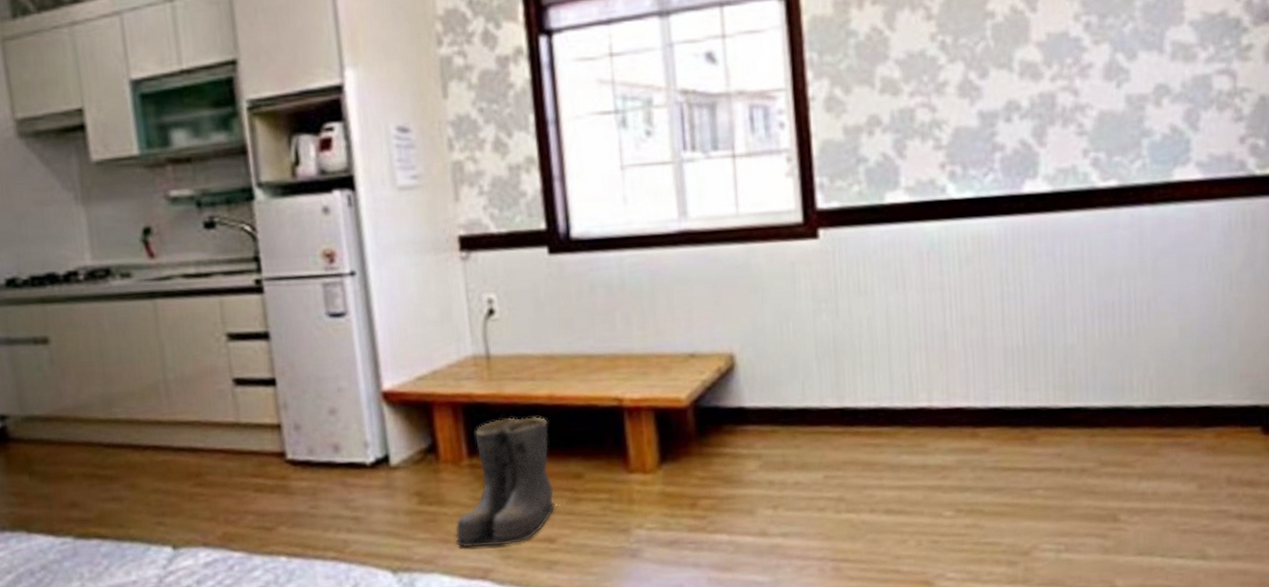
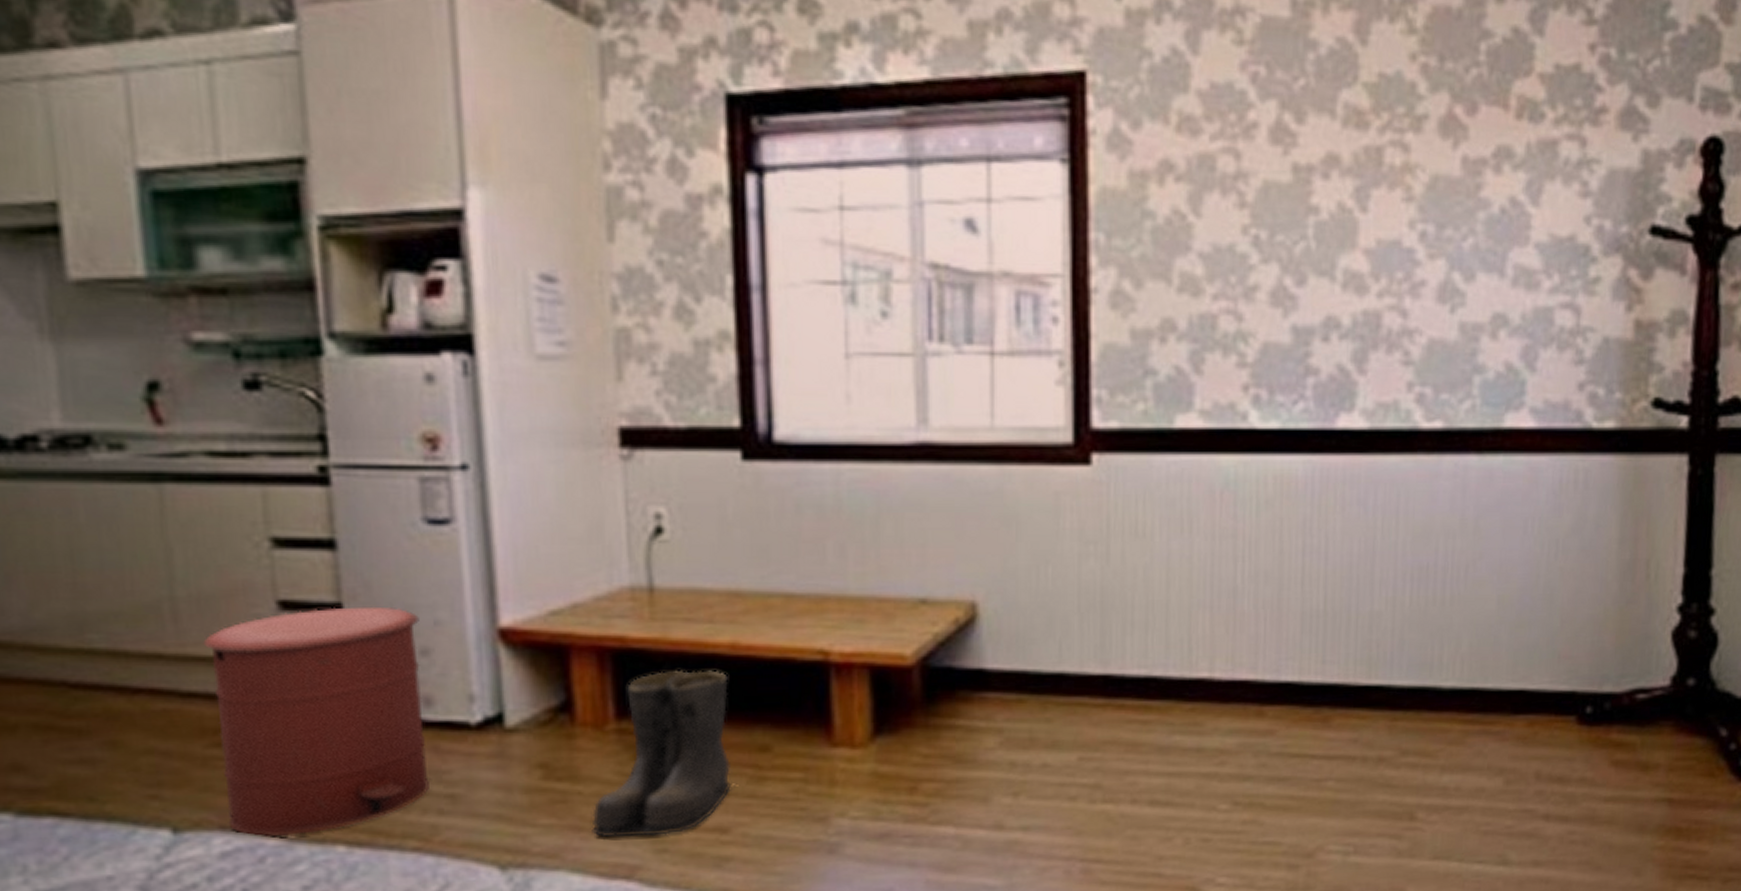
trash can: none [186,379,341,551] -> present [203,606,431,837]

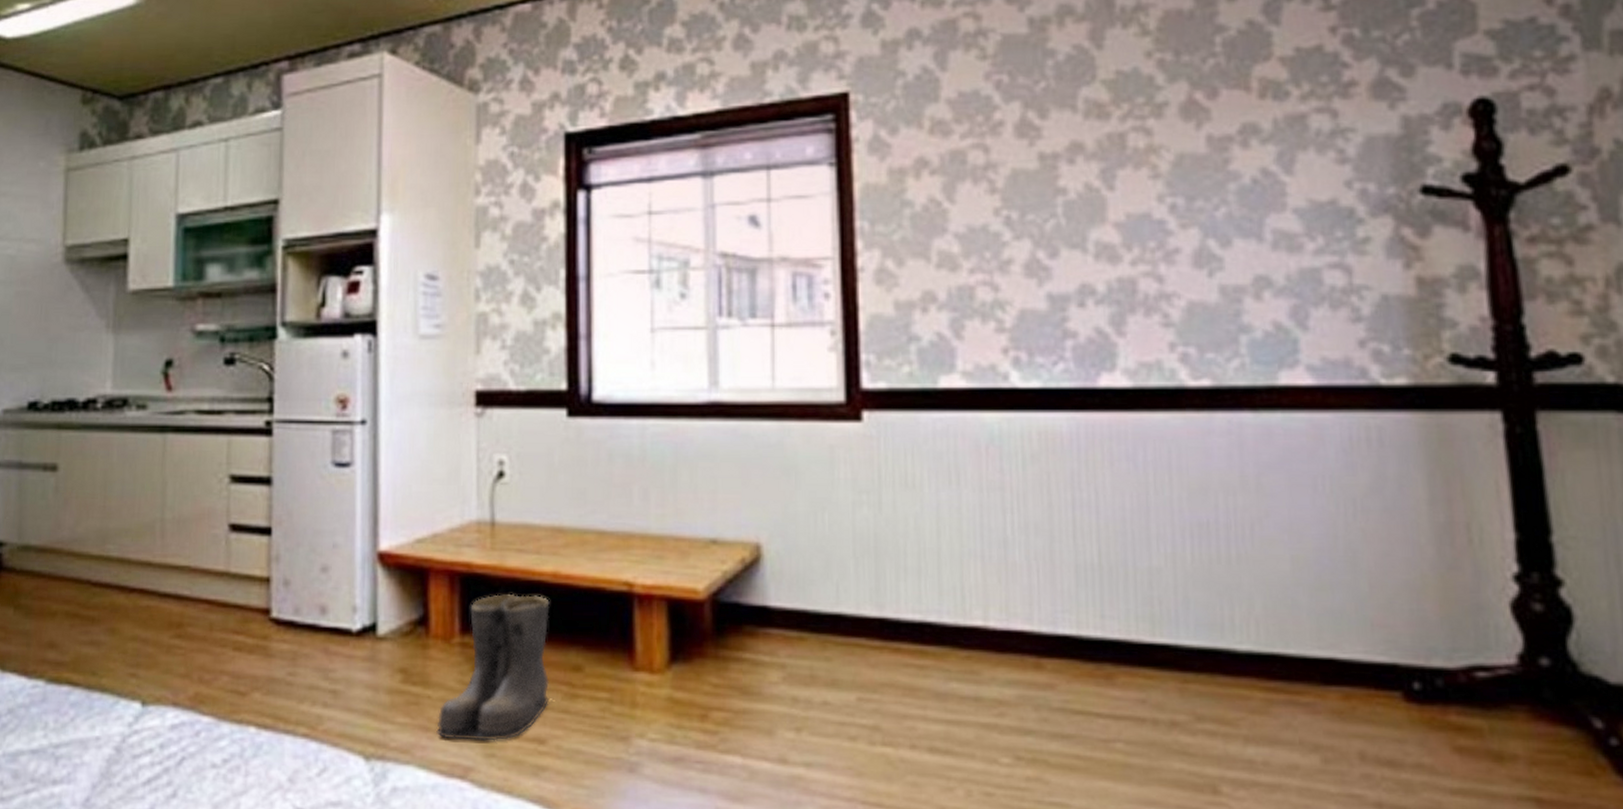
trash can: present [203,606,431,837] -> none [178,530,323,716]

